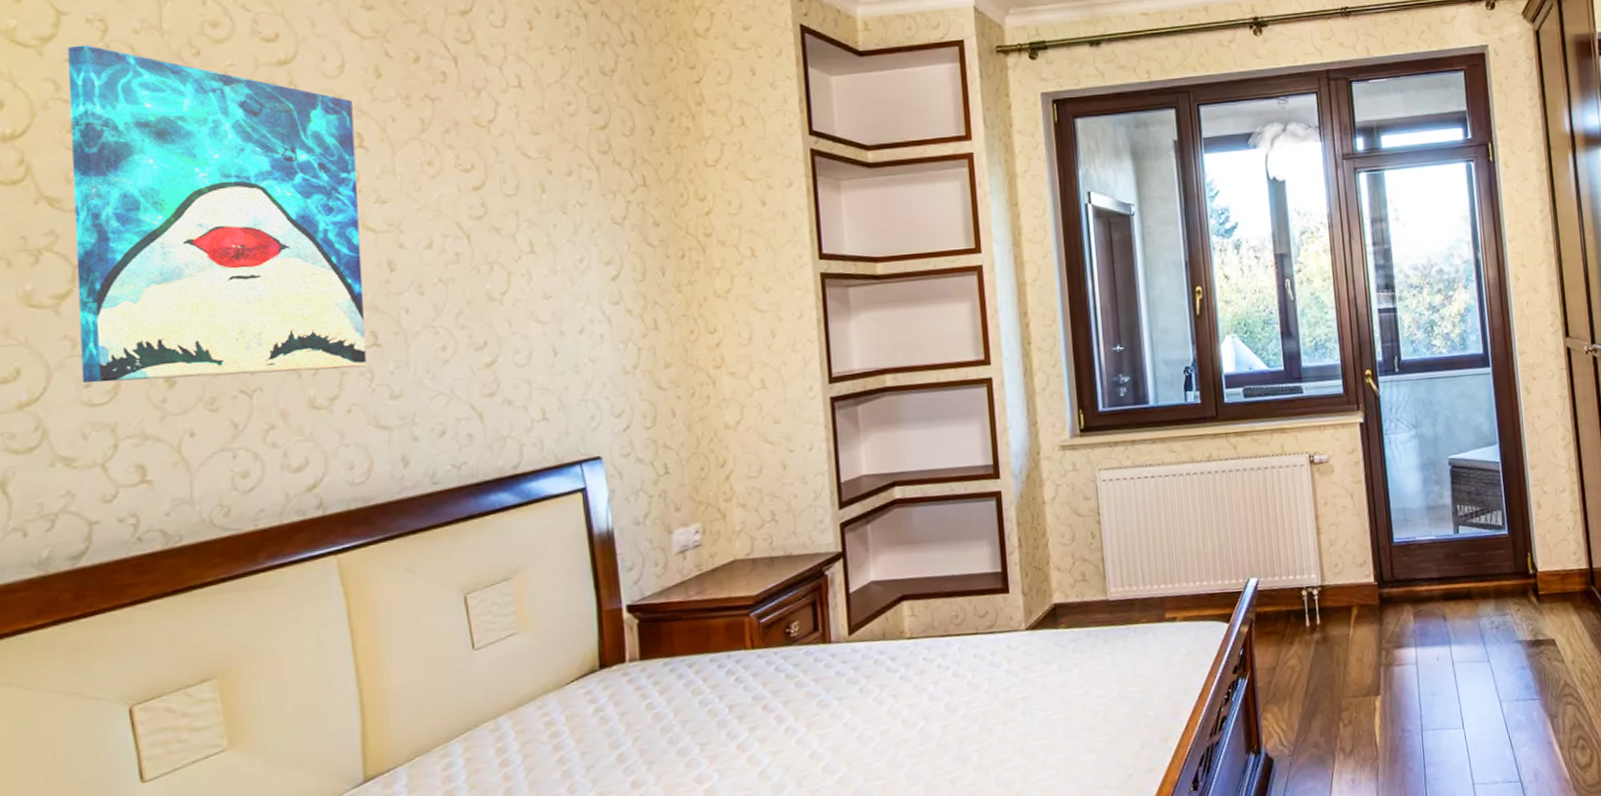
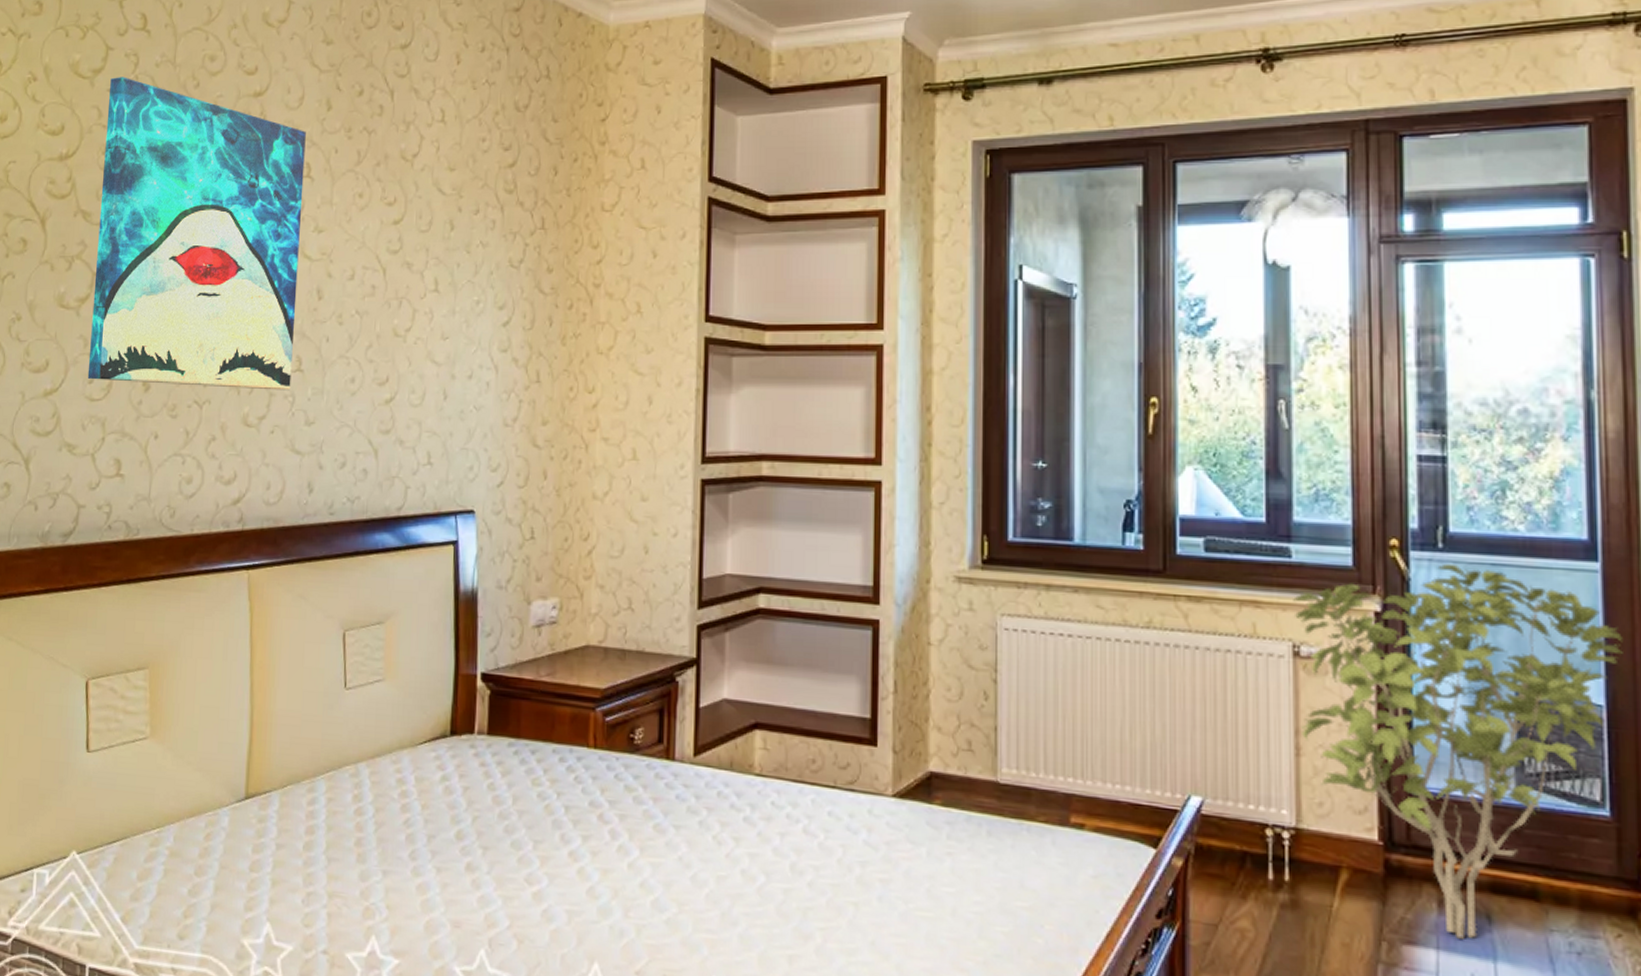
shrub: none [1307,381,1508,636] -> present [1293,563,1623,939]

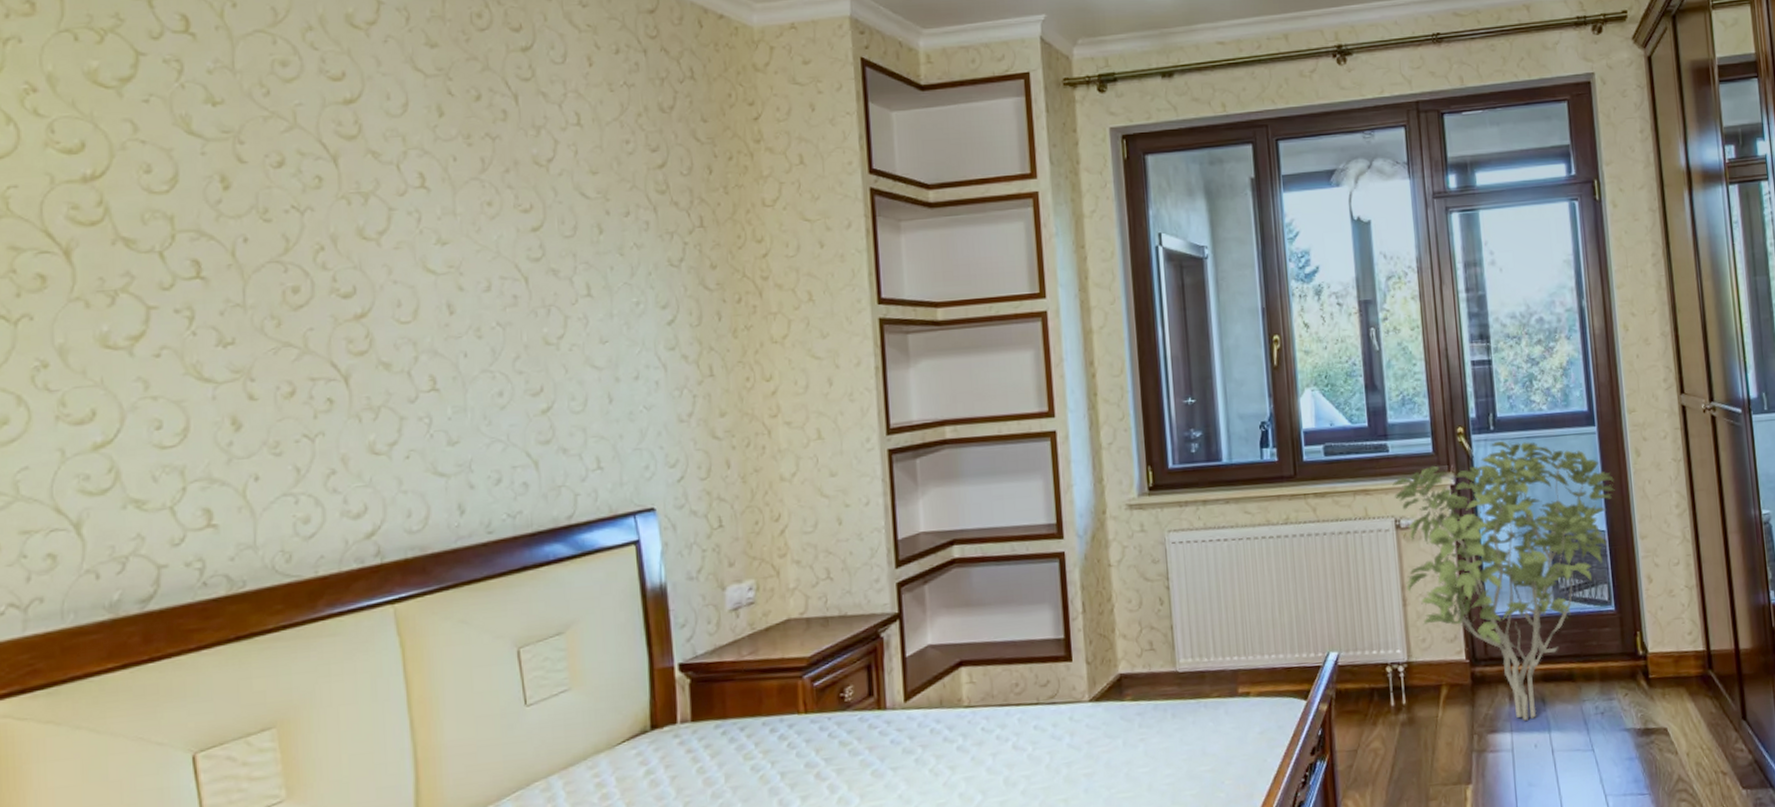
wall art: present [87,76,306,391] -> none [145,85,426,426]

